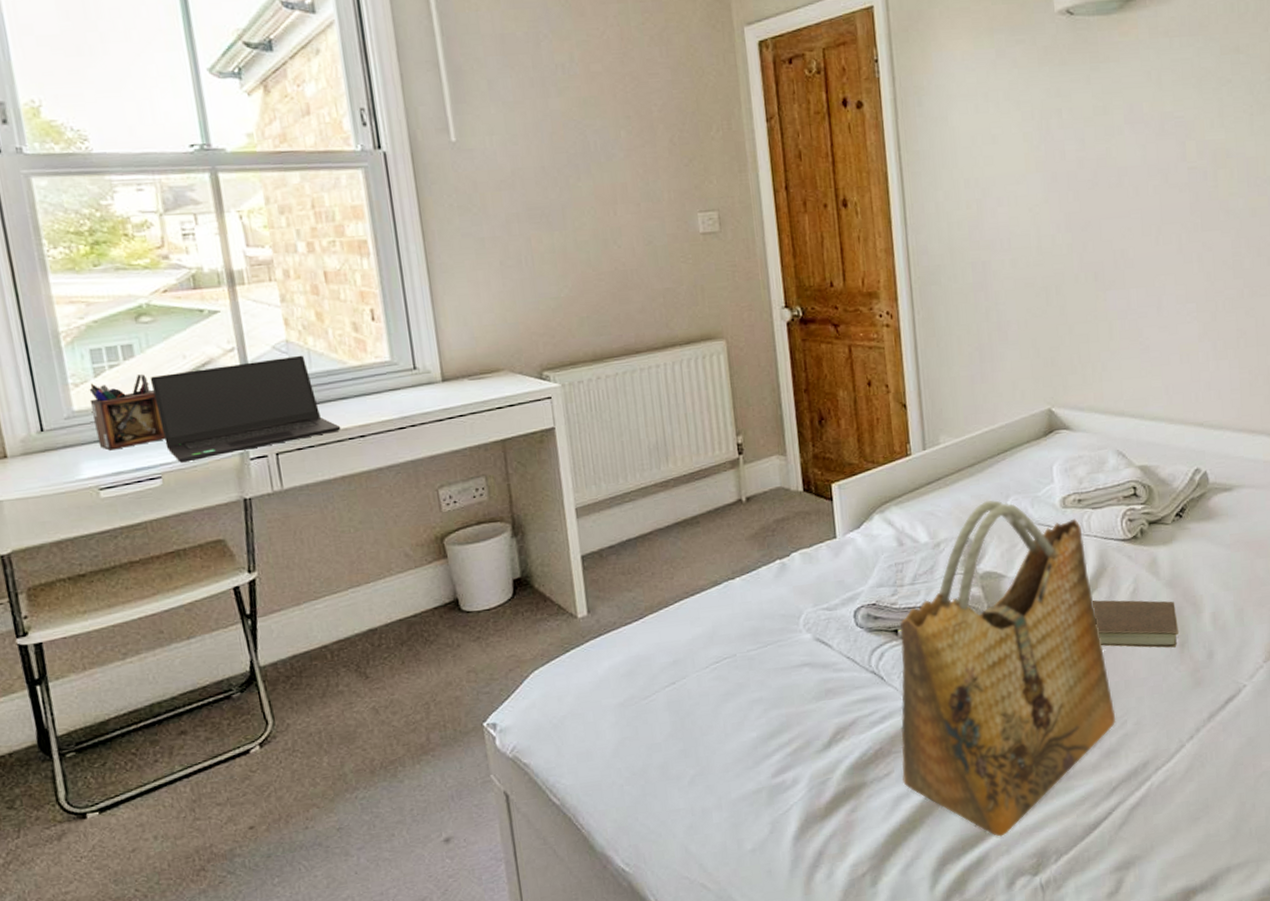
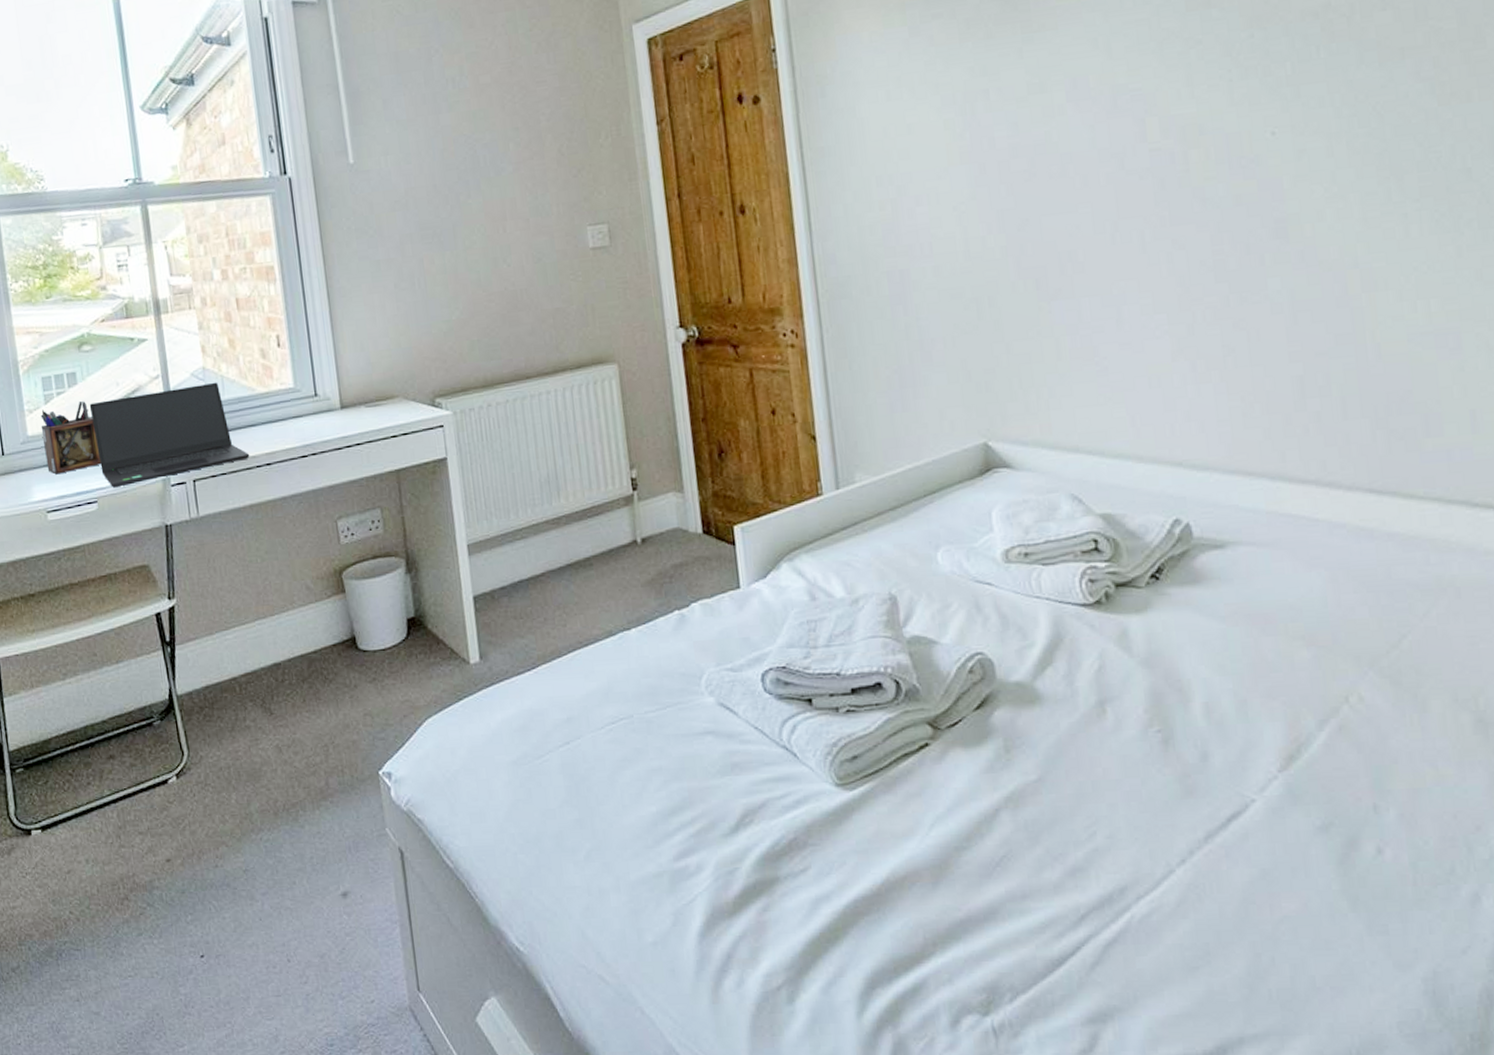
grocery bag: present [899,500,1116,837] -> none [814,550,1083,962]
book: present [1093,600,1179,648] -> none [1047,678,1160,744]

